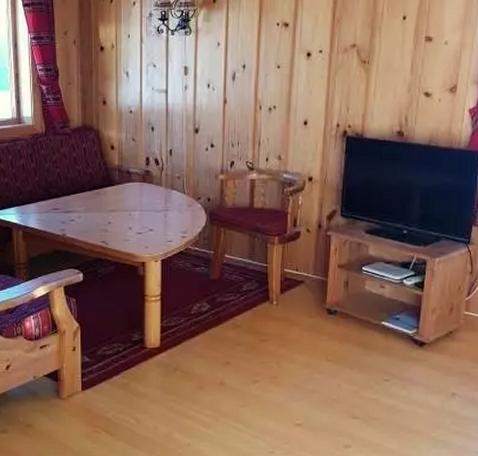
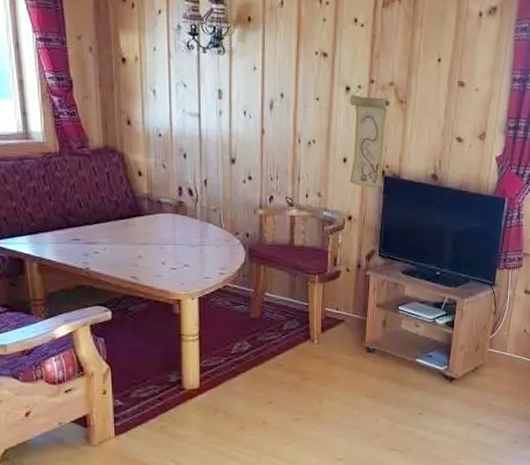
wall scroll: none [310,43,353,148] -> present [349,79,391,188]

